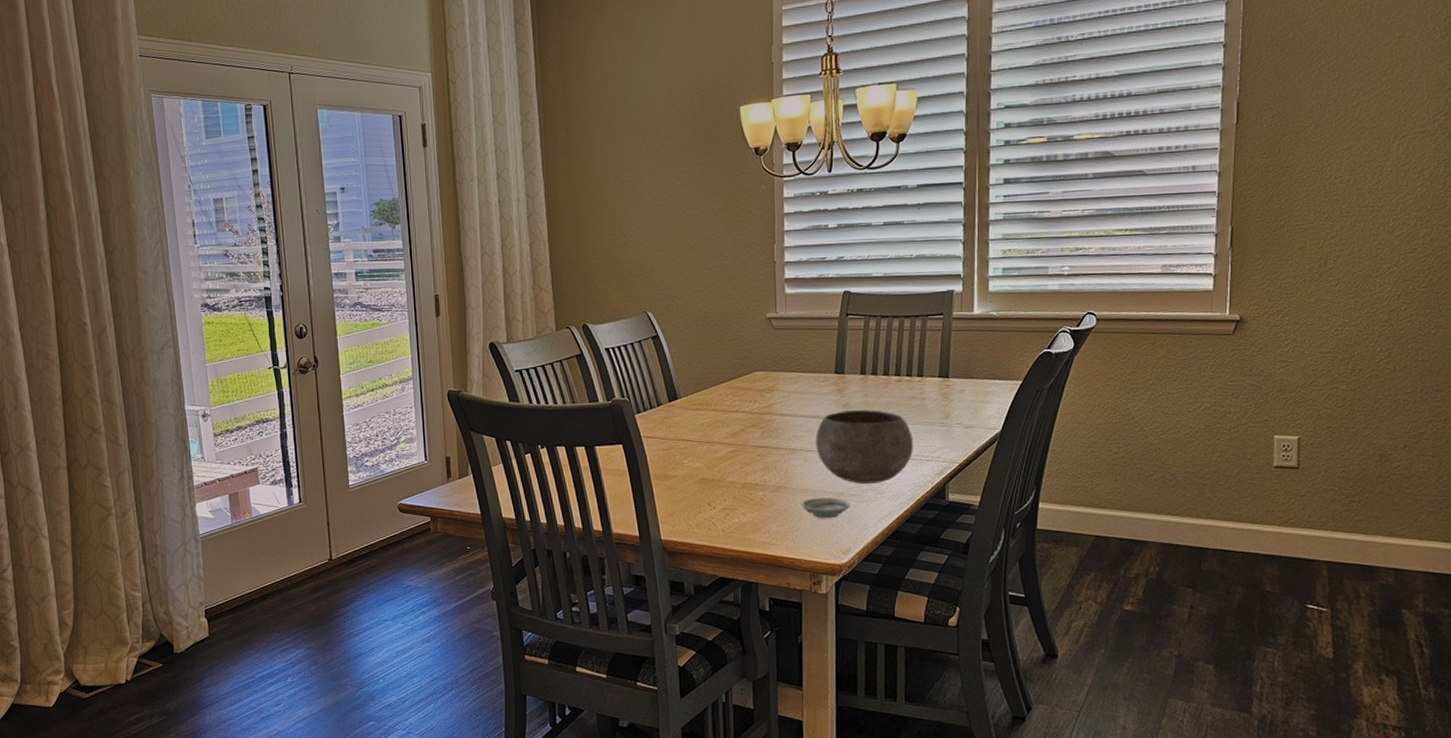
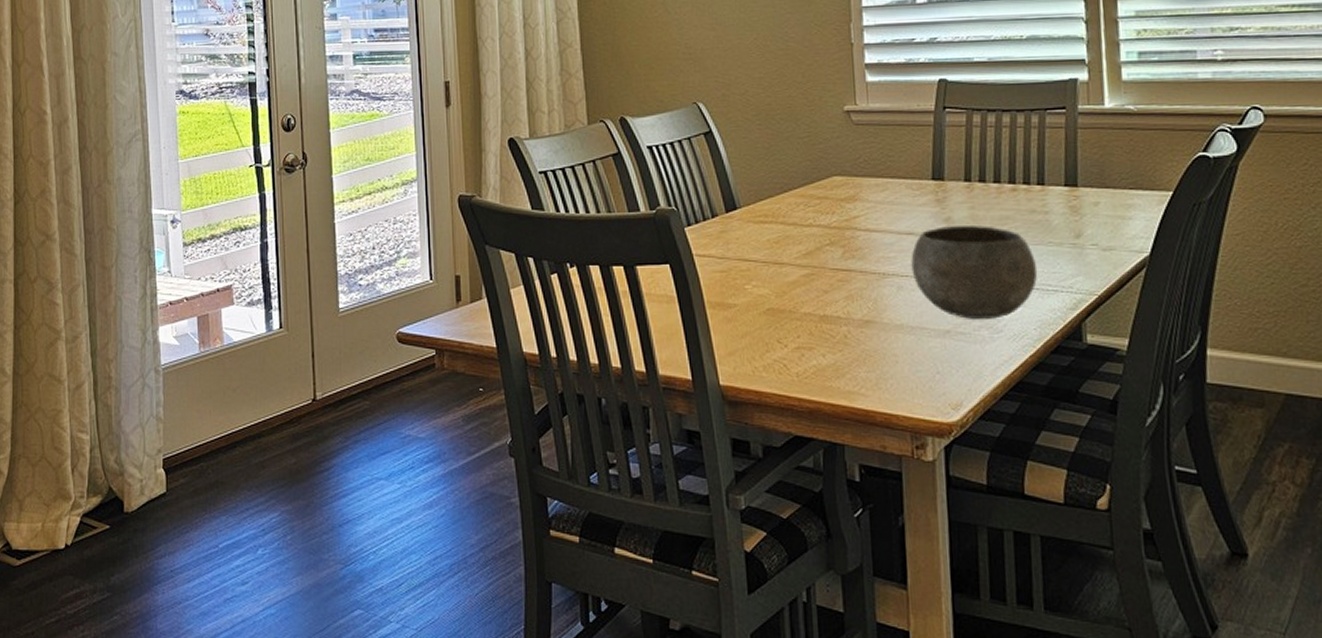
saucer: present [801,497,850,519] -> none [895,335,959,364]

